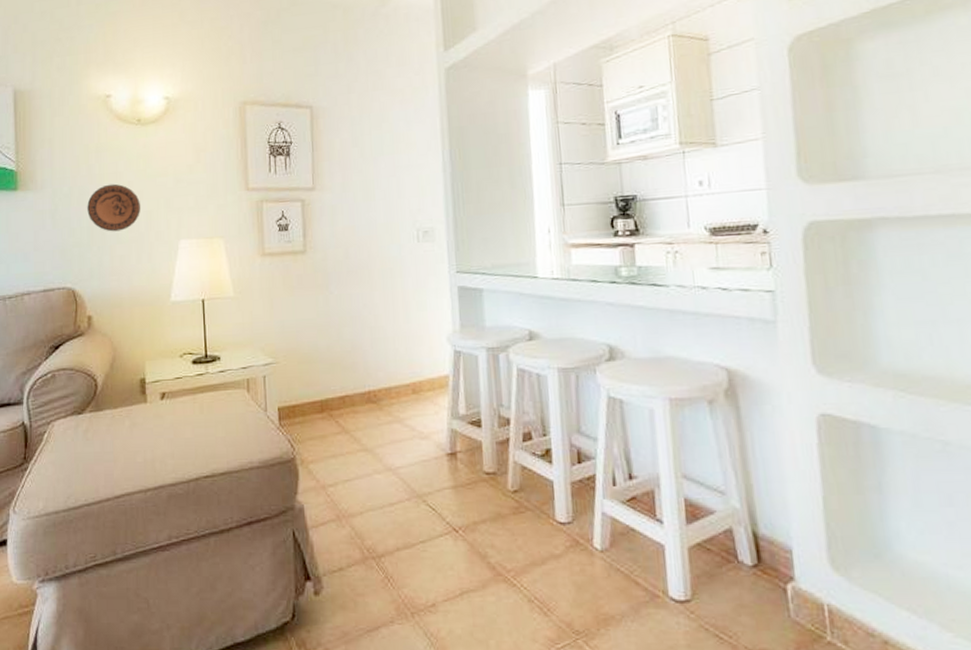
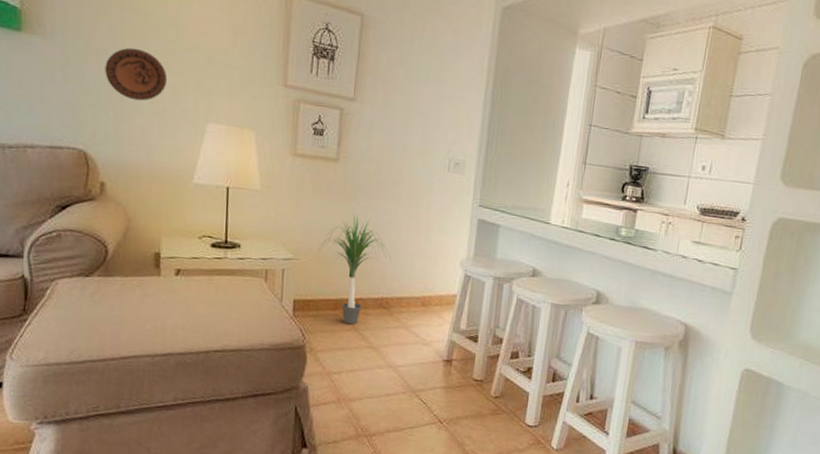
potted plant: none [295,304,372,427] -> present [316,214,391,325]

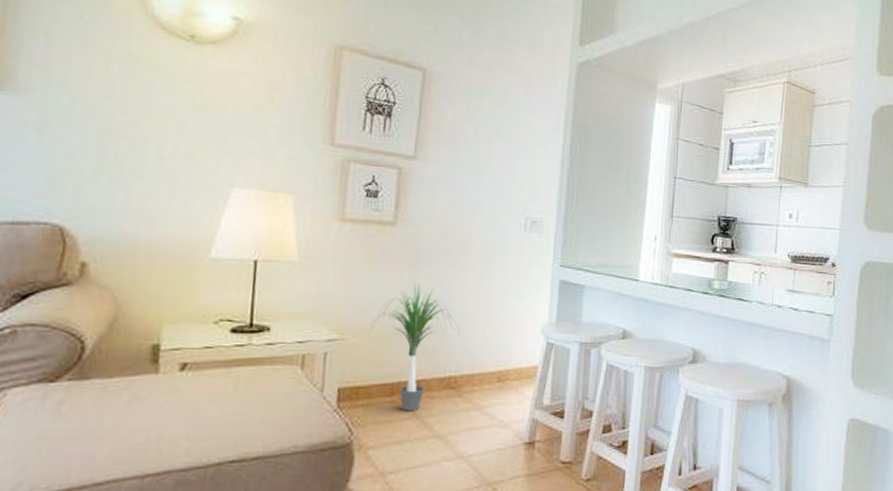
decorative plate: present [105,47,168,101] -> none [97,105,182,165]

